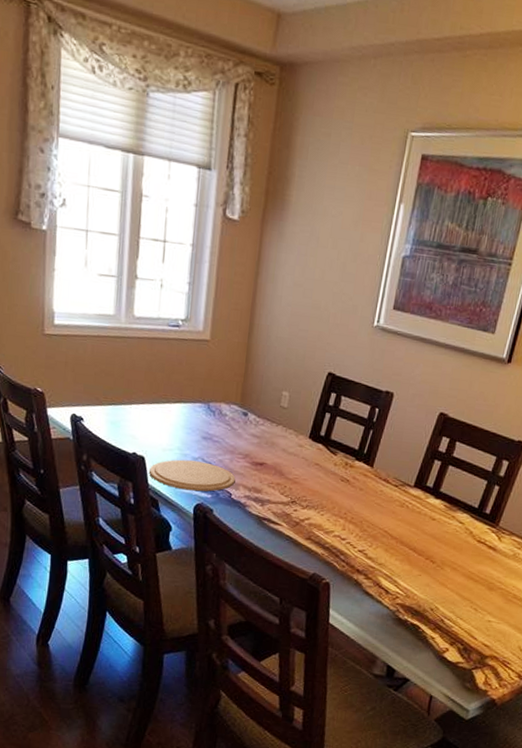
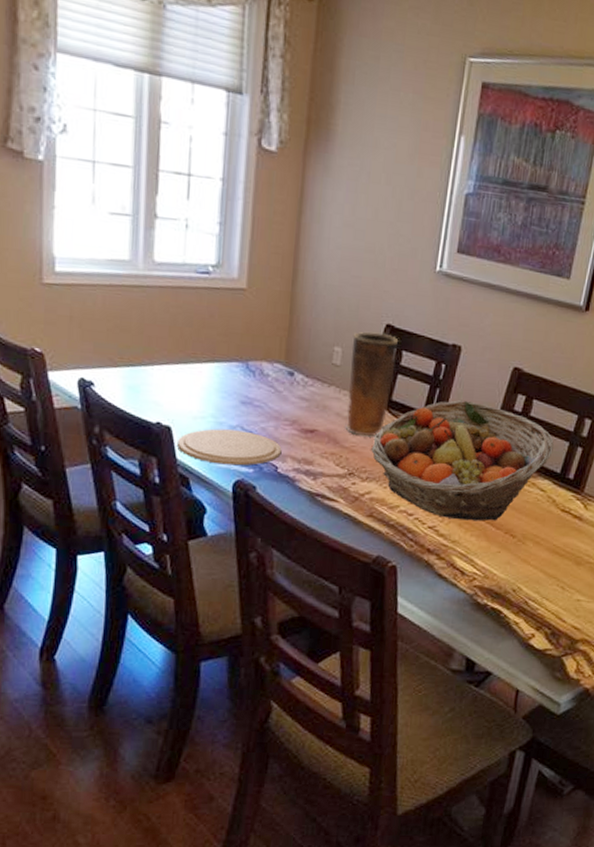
vase: none [289,378,339,470] -> present [345,331,399,437]
fruit basket: none [311,441,473,548] -> present [371,400,554,521]

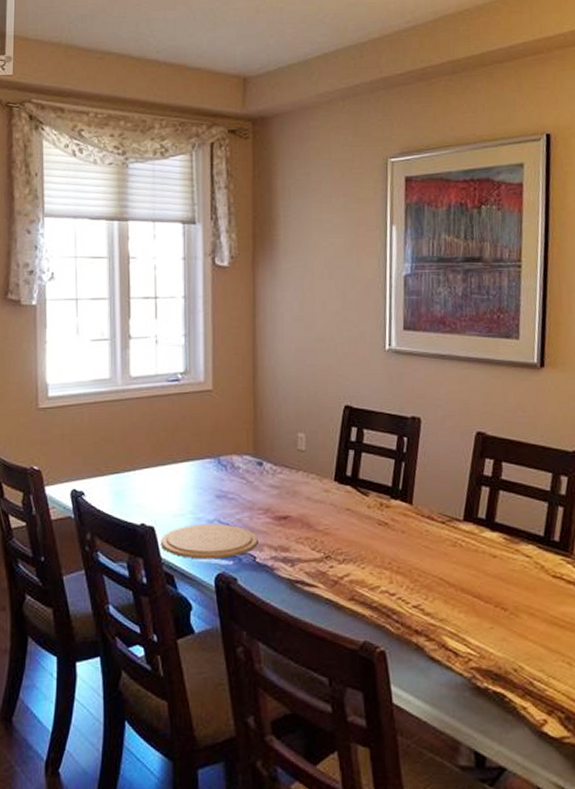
vase: present [345,331,399,437] -> none [314,414,359,518]
fruit basket: present [371,400,554,521] -> none [345,471,532,596]

